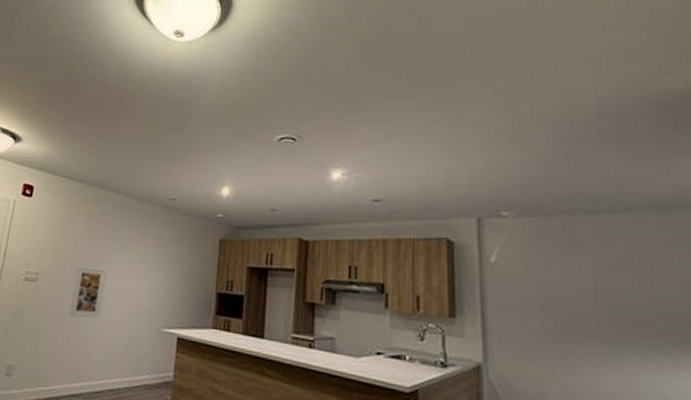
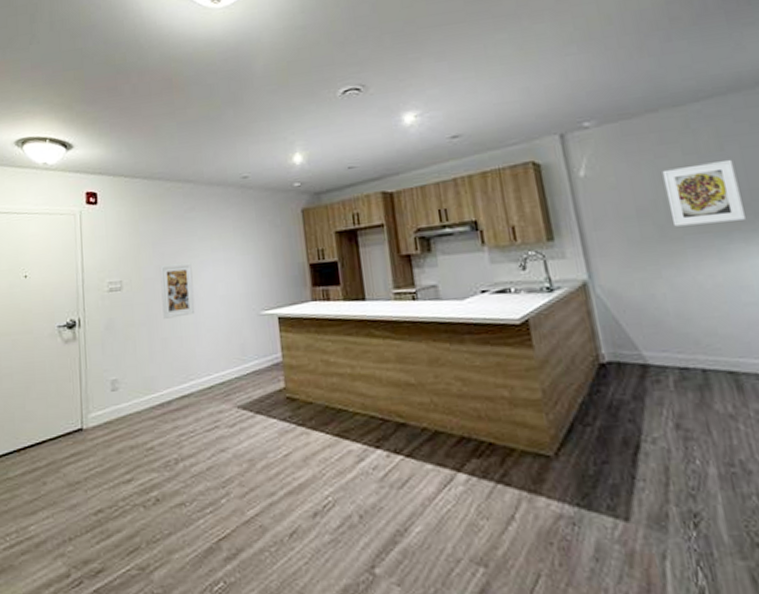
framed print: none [571,271,648,336] -> present [662,159,746,227]

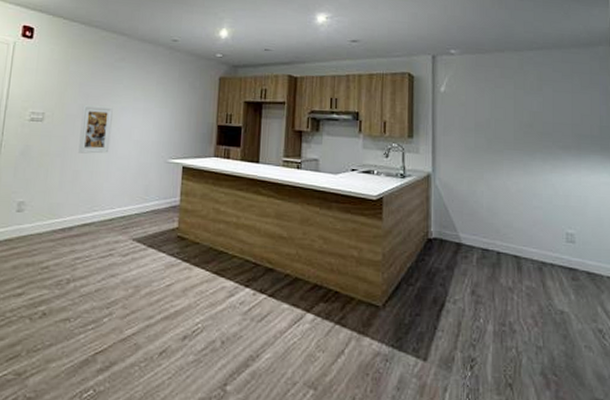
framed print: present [662,159,746,227] -> none [498,97,547,145]

